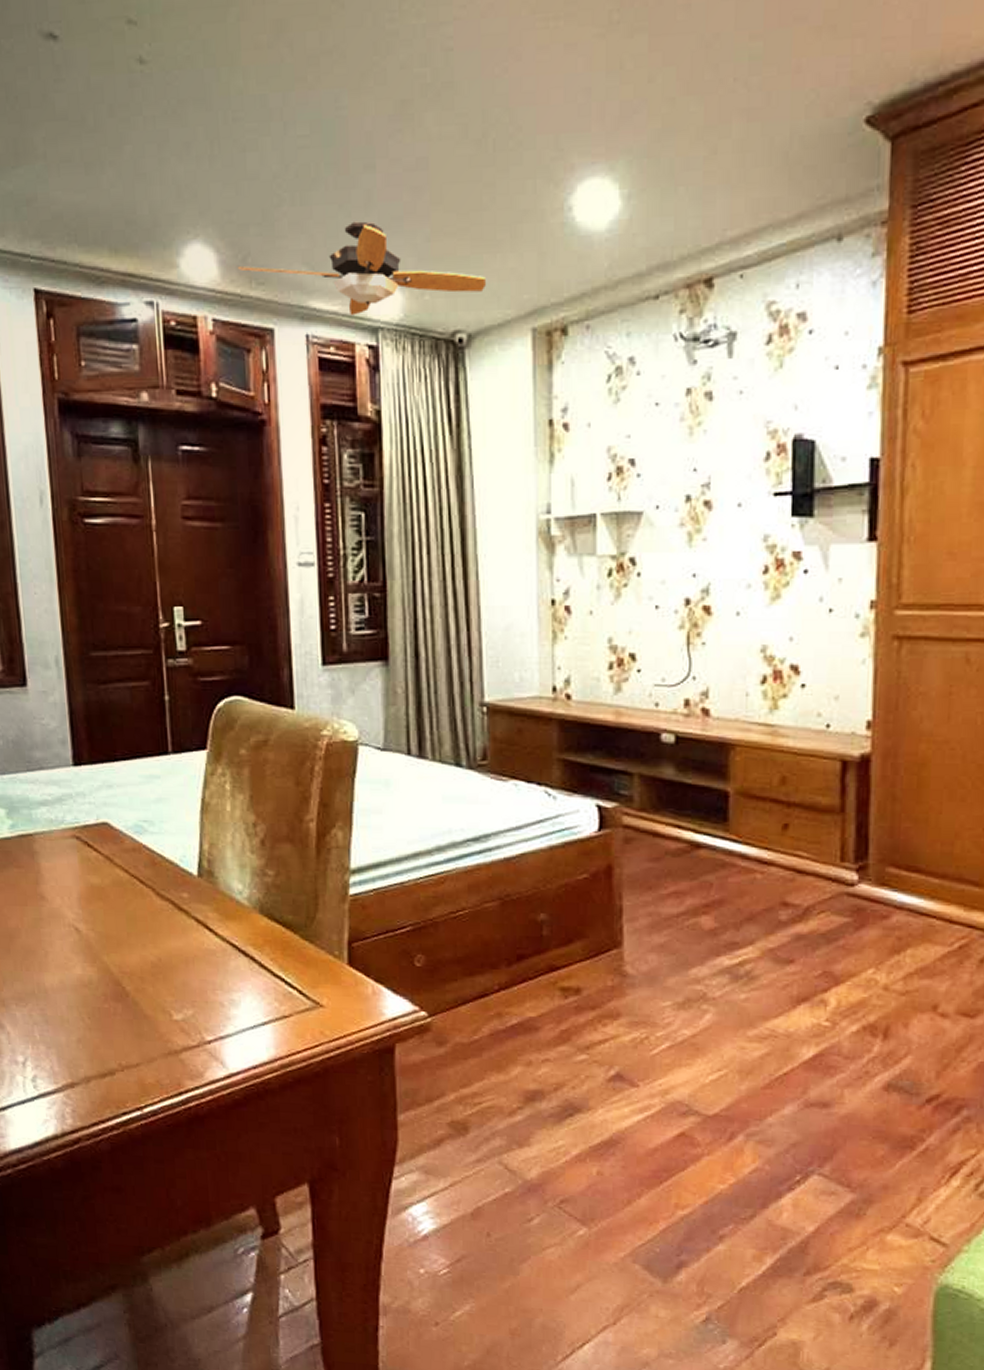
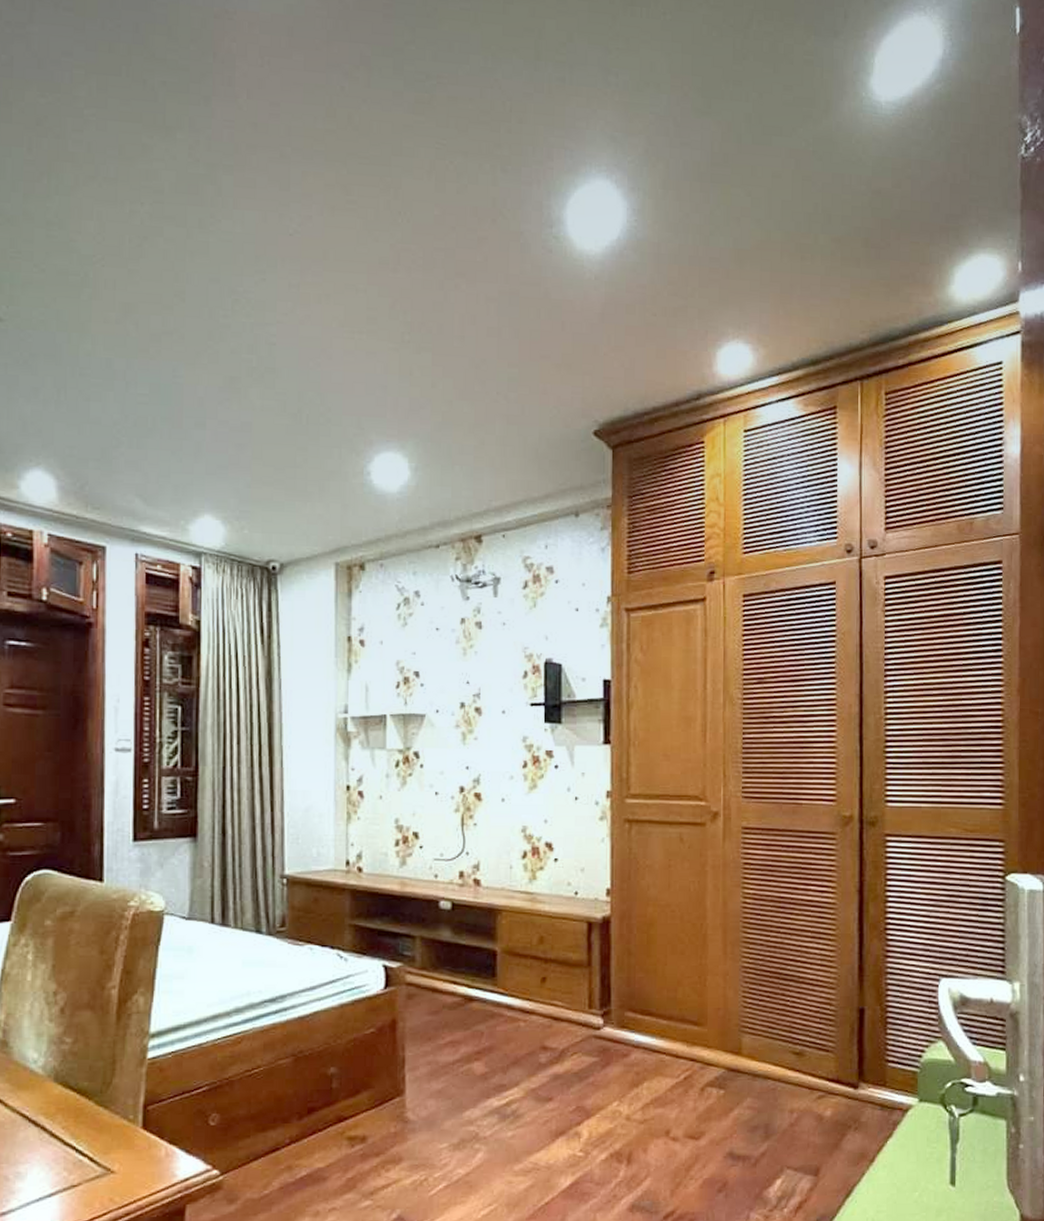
ceiling fan: present [237,221,486,316] -> none [75,466,297,541]

